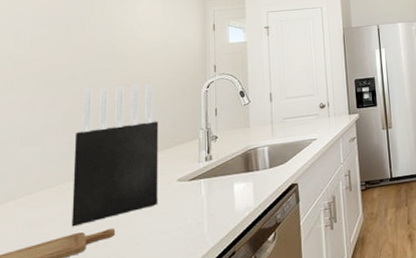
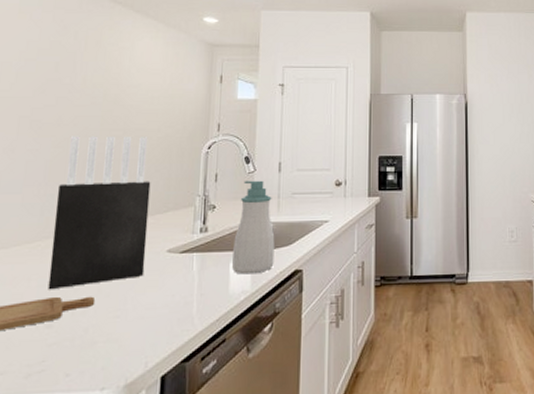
soap bottle: none [236,110,272,194] -> present [232,180,275,275]

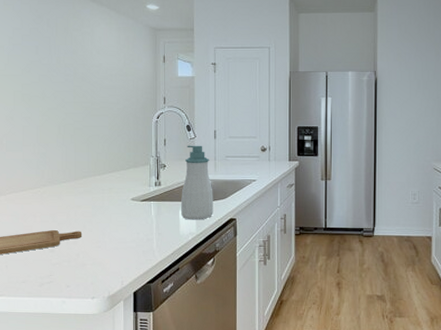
knife block: present [48,136,151,290] -> none [47,107,116,225]

